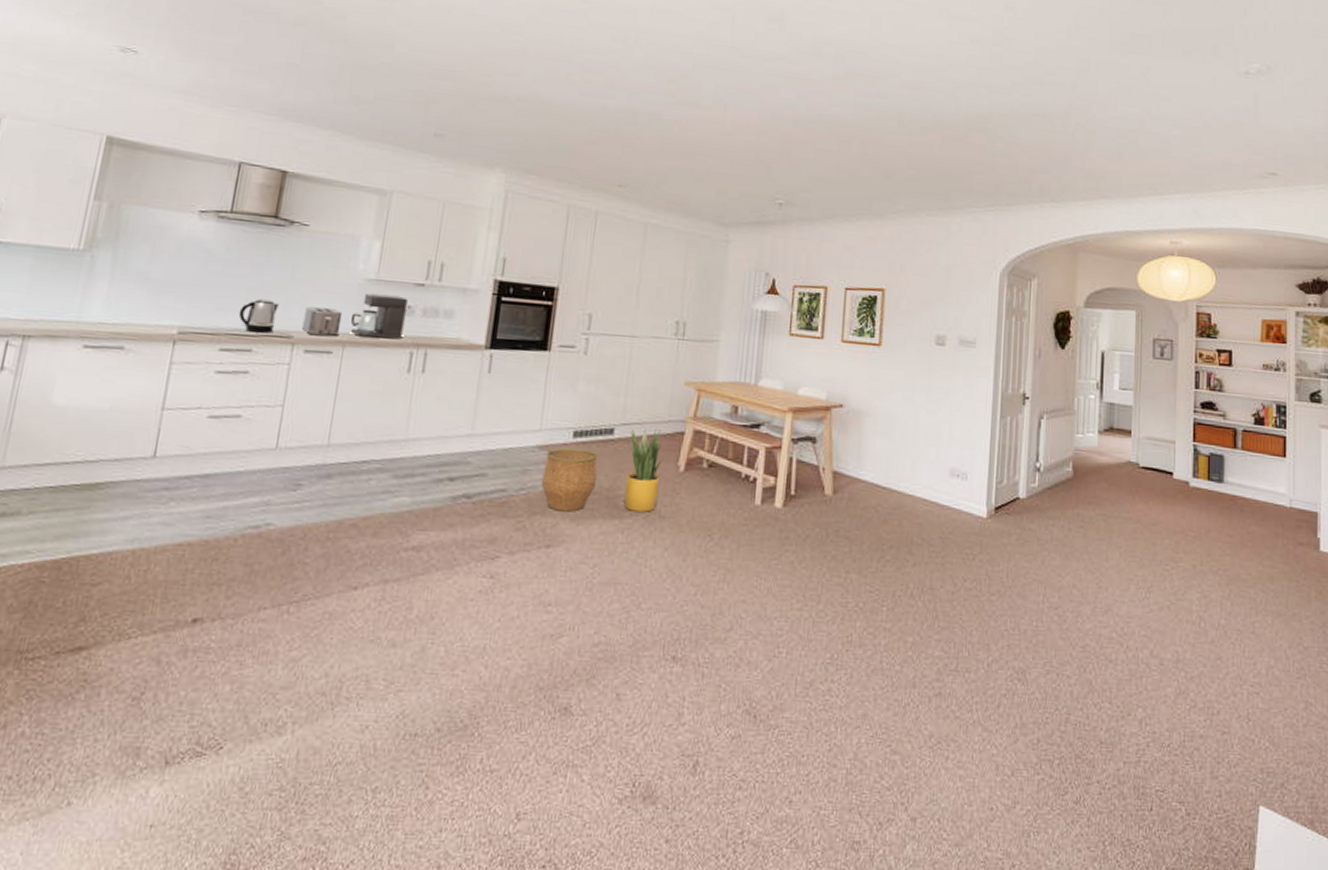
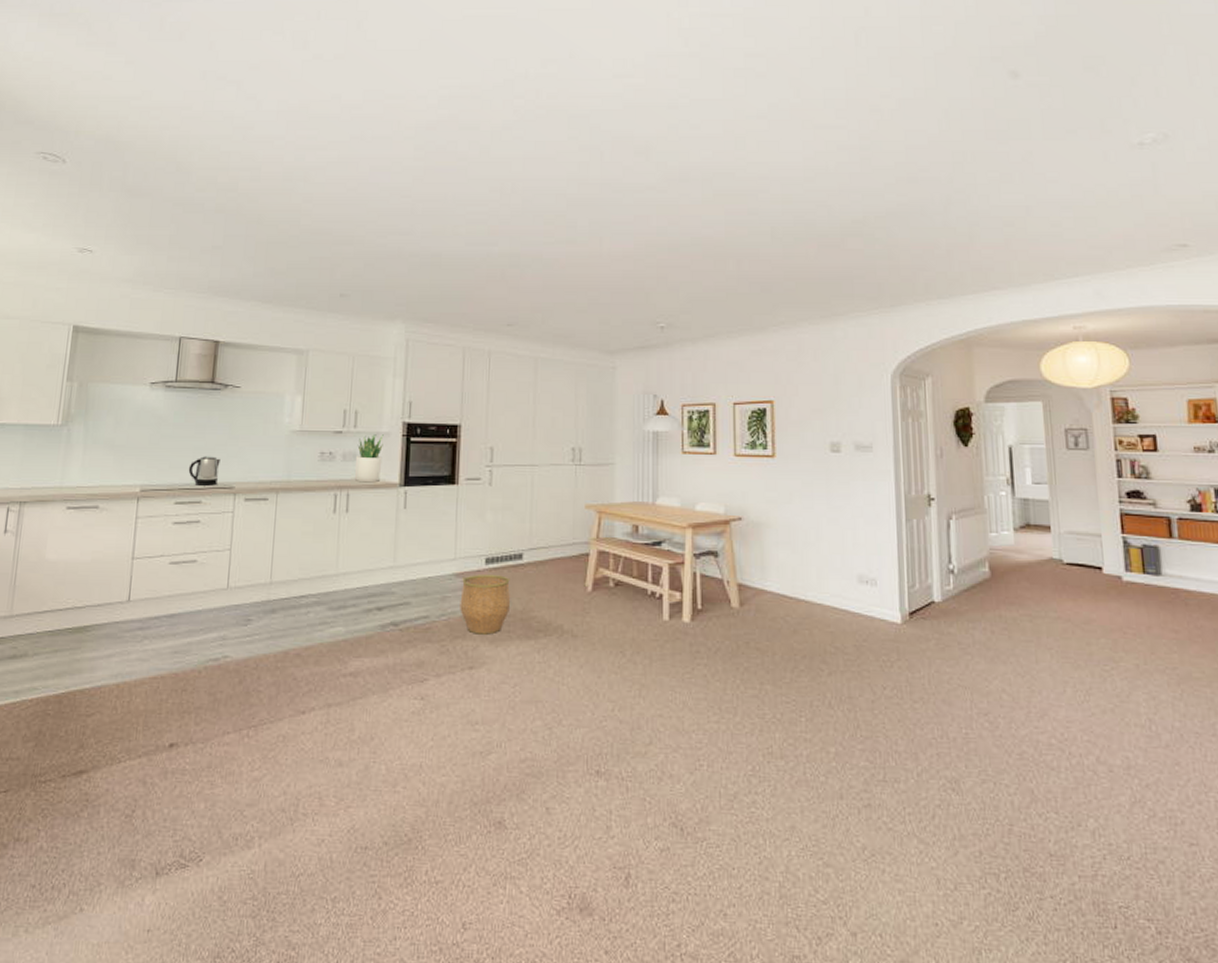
toaster: present [302,307,343,336] -> none [241,460,274,485]
coffee maker: present [350,293,408,340] -> none [281,443,329,484]
planter: none [435,290,472,343] -> present [354,434,384,483]
planter: present [624,428,664,512] -> none [538,552,572,632]

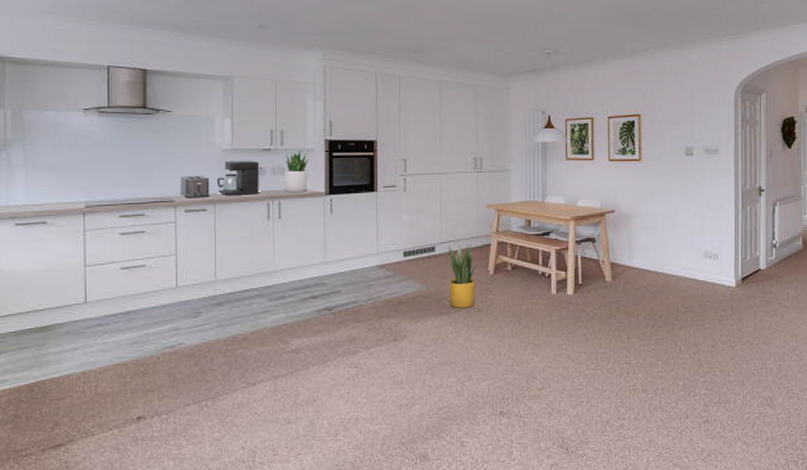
kettle: present [188,456,221,486] -> none [129,174,159,200]
toaster: none [241,460,274,485] -> present [180,176,210,198]
coffee maker: none [281,443,329,484] -> present [216,160,259,196]
basket: present [460,575,511,635] -> none [383,265,427,314]
planter: none [538,552,572,632] -> present [449,244,477,308]

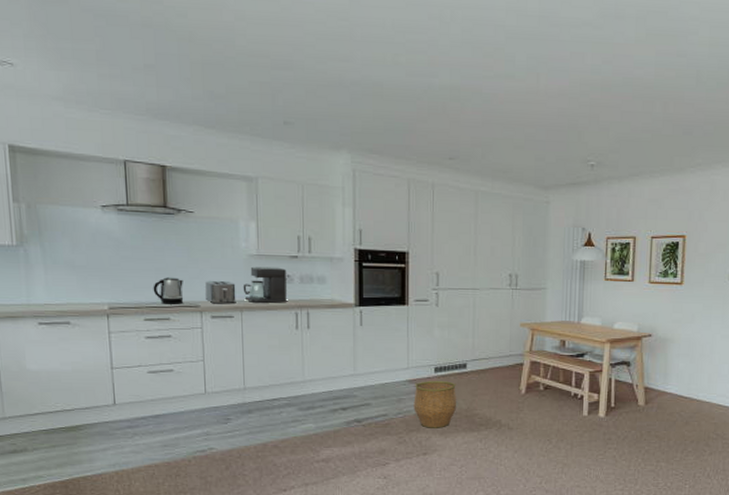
kettle: none [129,174,159,200] -> present [153,277,184,304]
planter: present [284,151,309,193] -> none [312,259,338,303]
basket: none [383,265,427,314] -> present [414,381,457,428]
planter: present [449,244,477,308] -> none [480,362,509,425]

